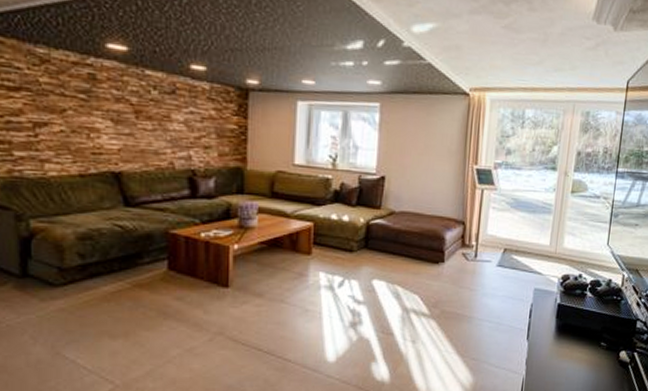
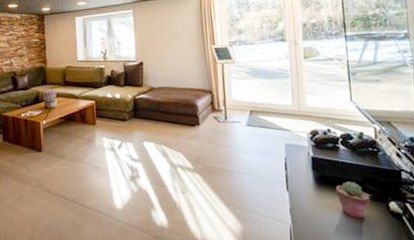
potted succulent: none [574,330,605,368] -> present [336,181,371,219]

